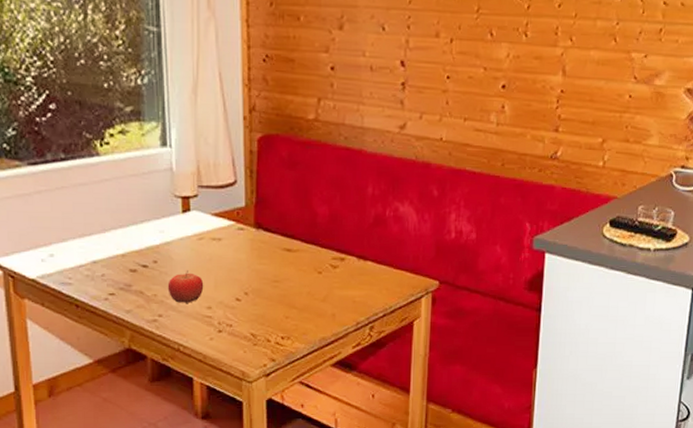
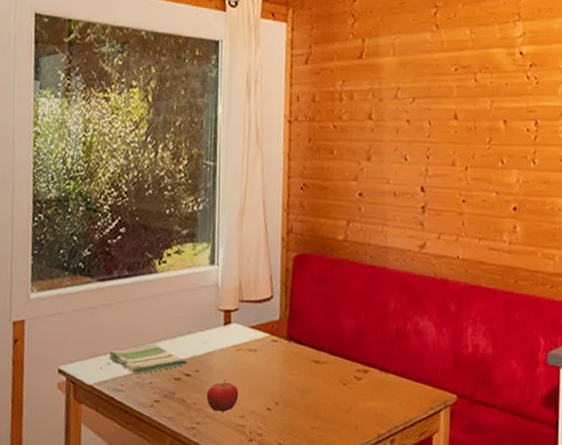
dish towel: none [50,233,143,266] -> present [108,343,188,374]

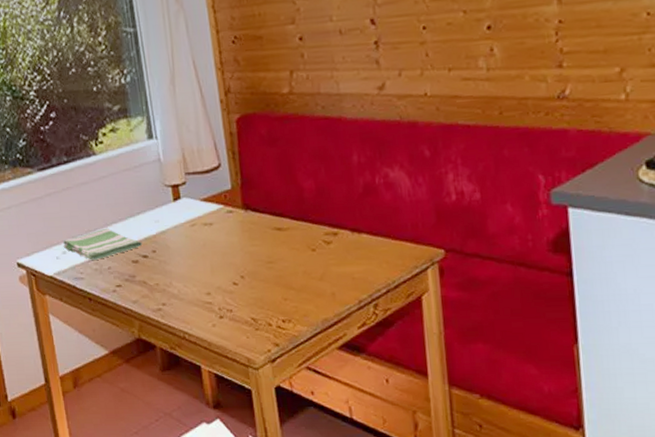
fruit: present [206,379,239,412] -> none [167,257,201,291]

